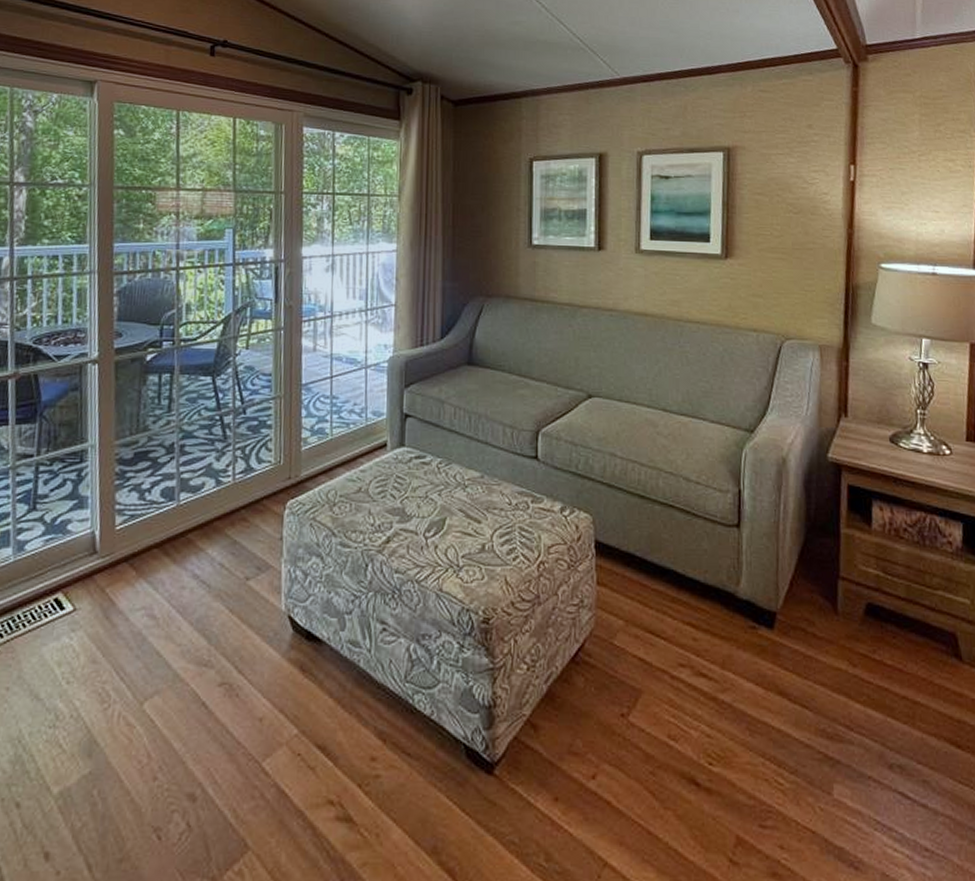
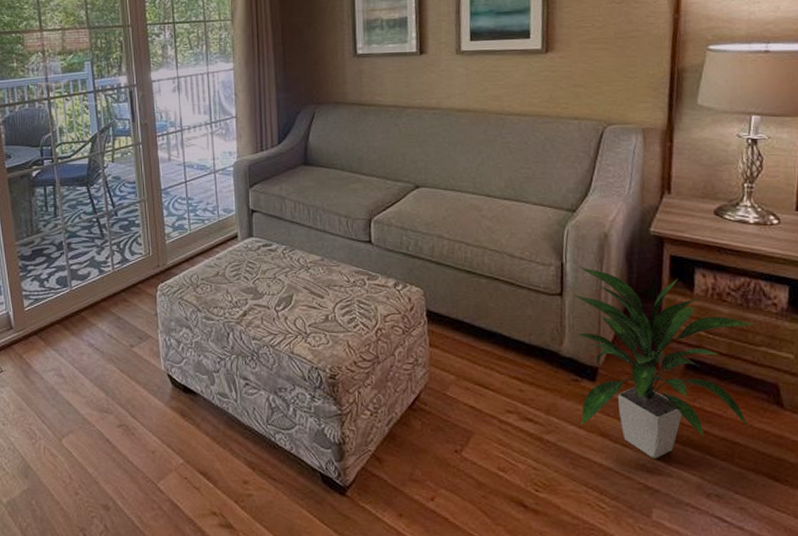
indoor plant: none [750,494,932,722] -> present [572,266,755,458]

